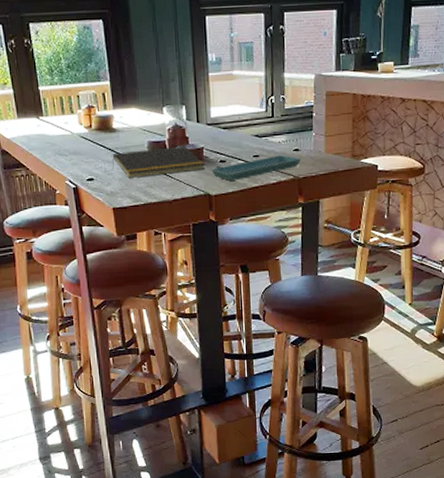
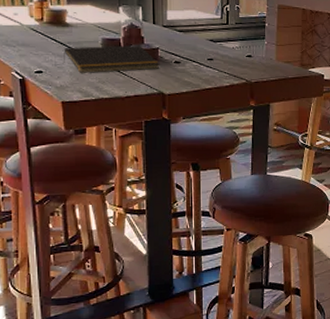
saucer: present [211,155,301,181] -> none [165,60,253,81]

